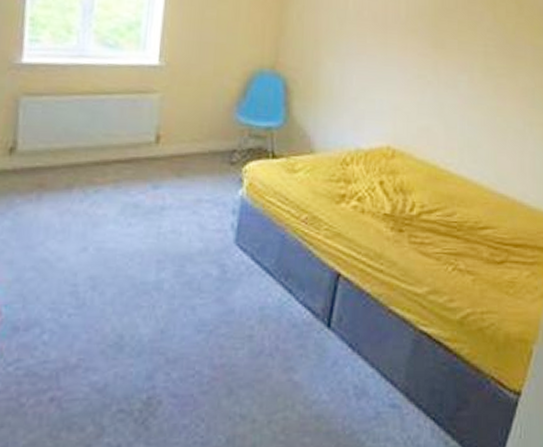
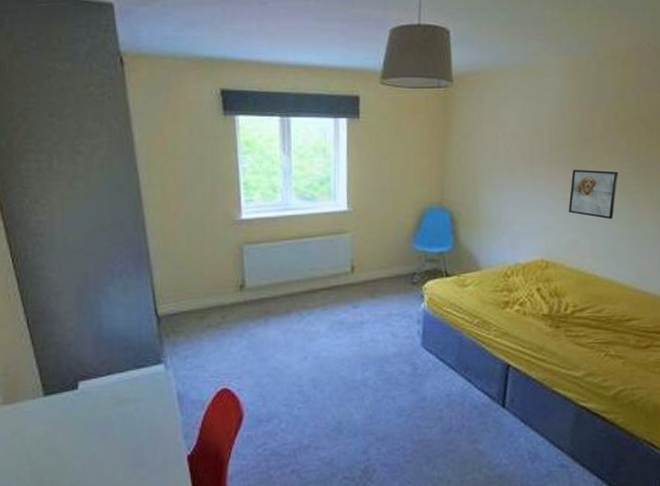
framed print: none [422,42,482,106] -> present [568,169,619,220]

